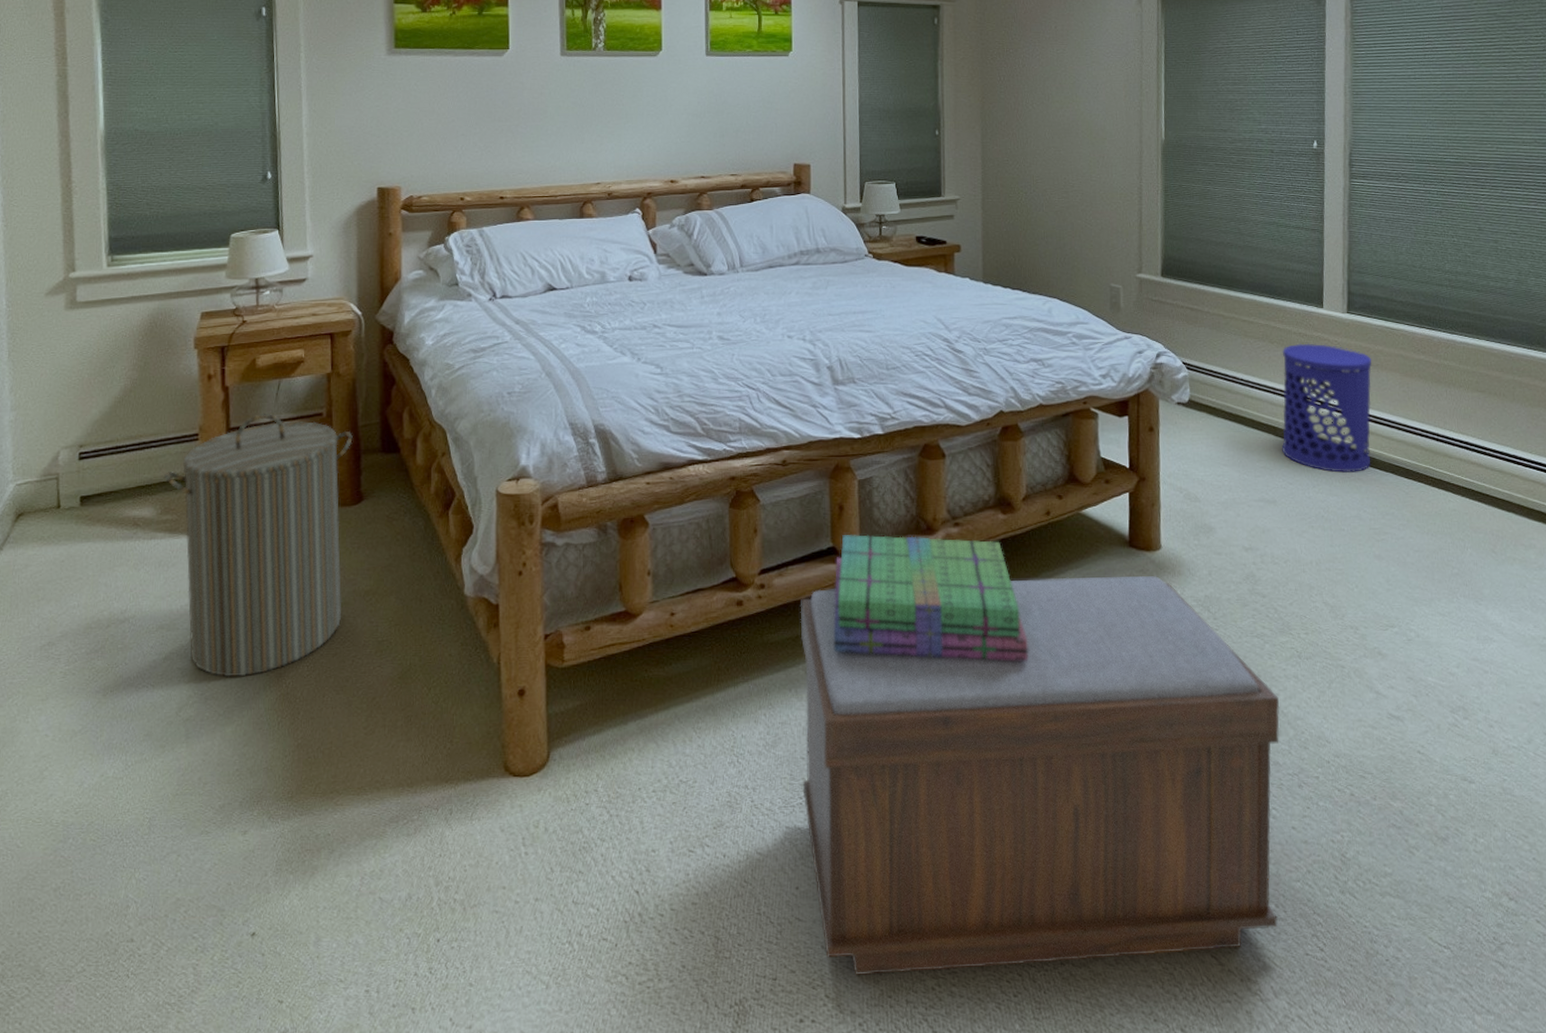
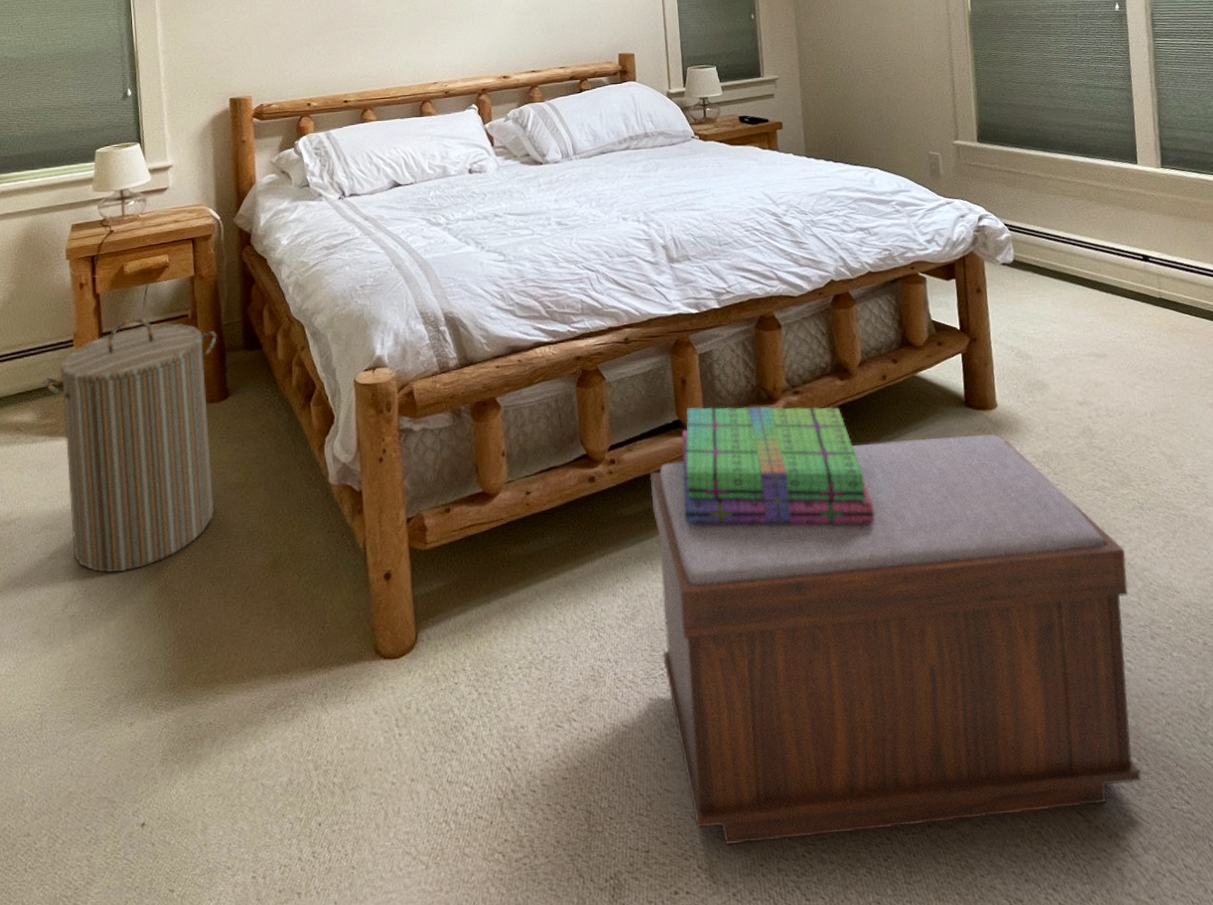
waste bin: present [1282,343,1372,473] -> none [1100,199,1196,324]

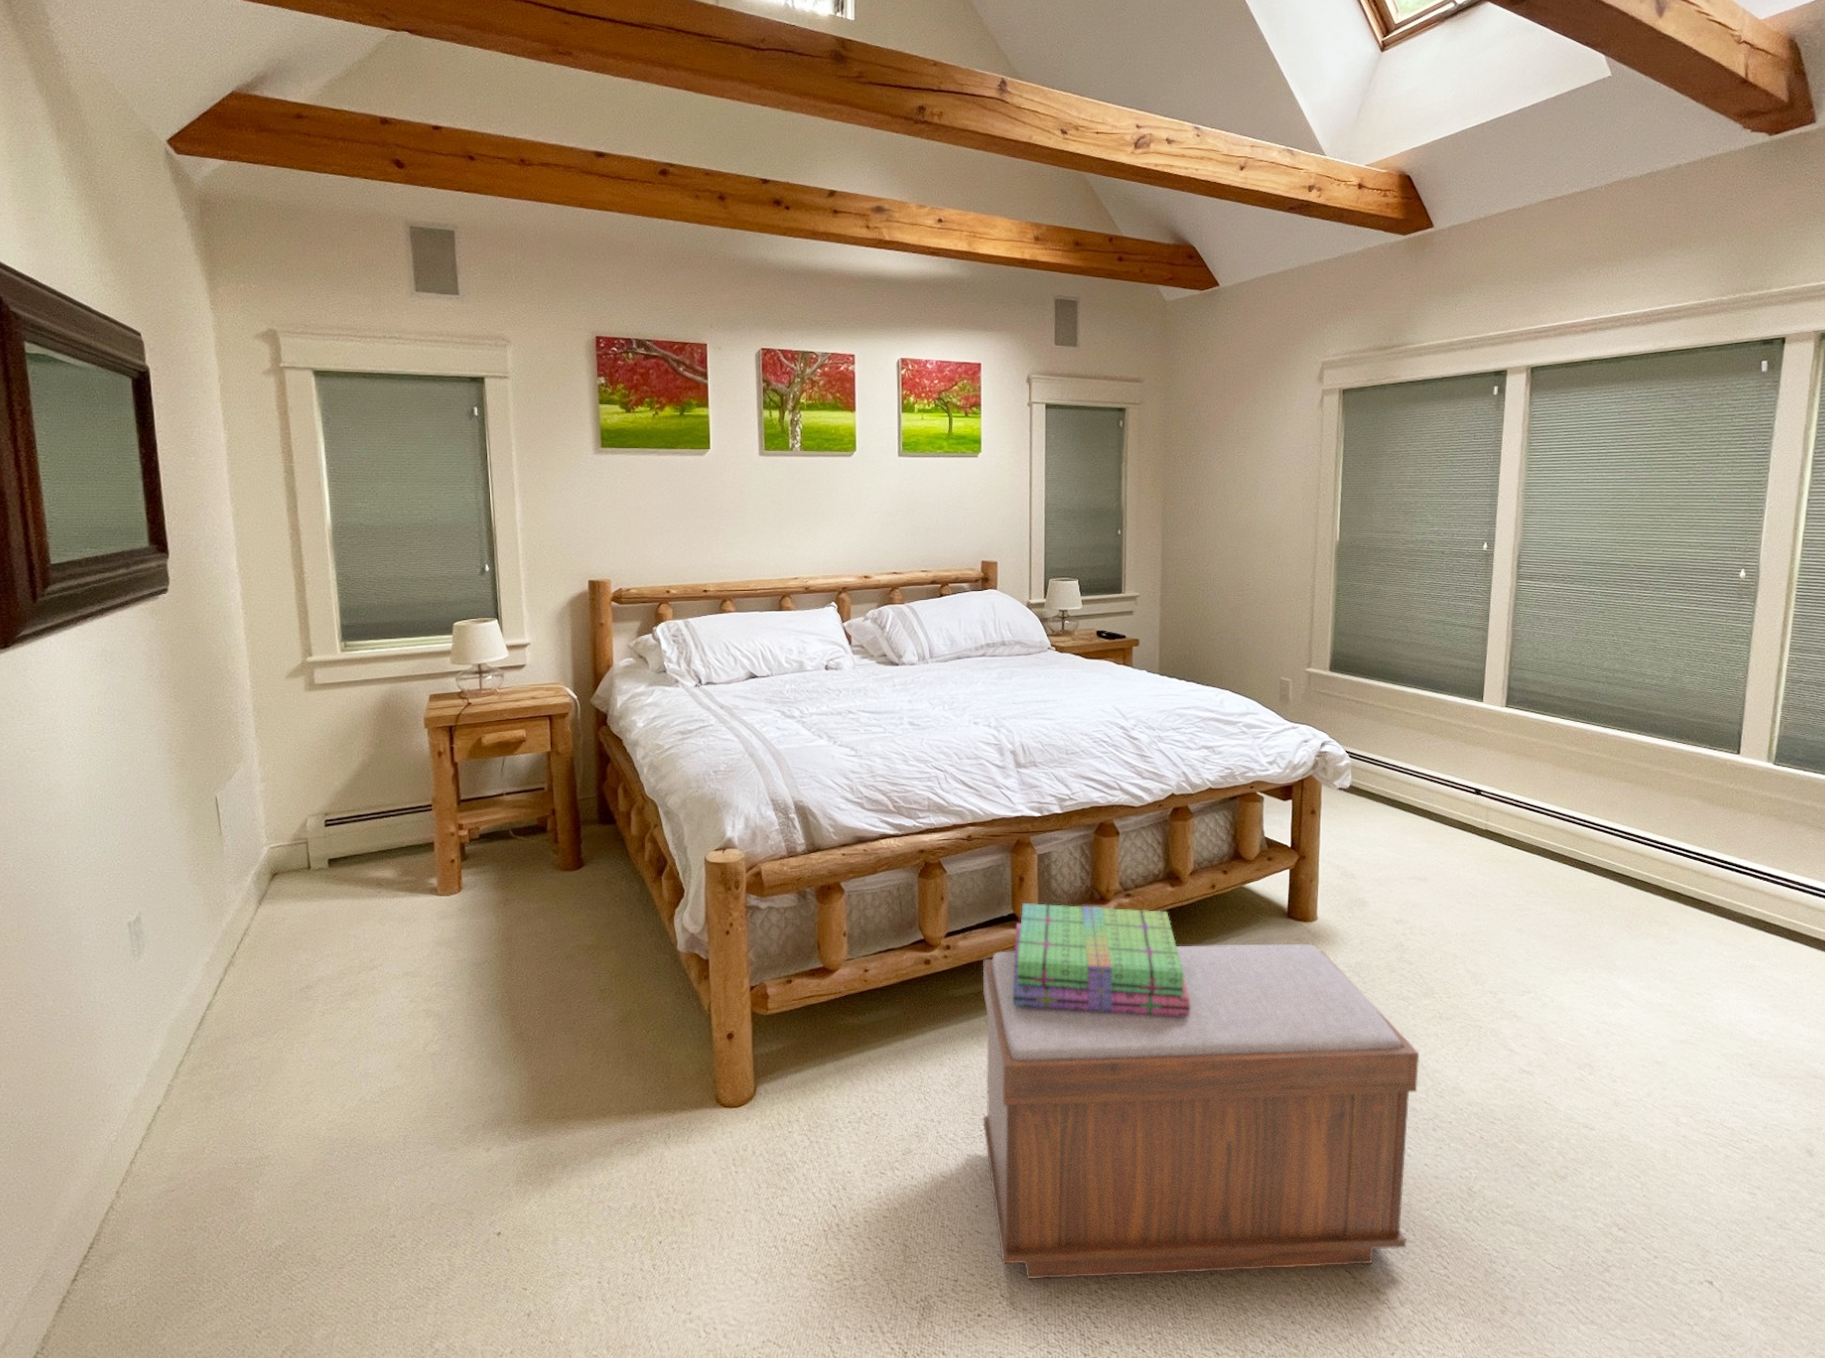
laundry hamper: present [42,318,217,573] -> none [402,787,572,1018]

